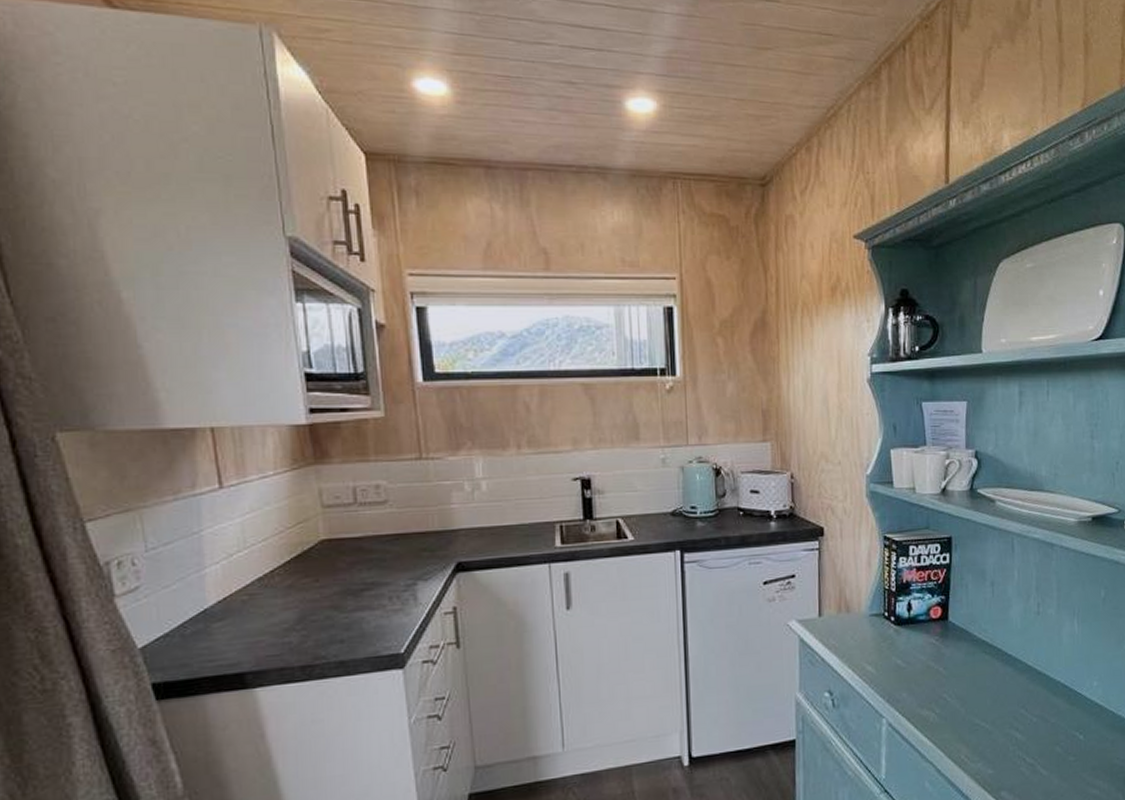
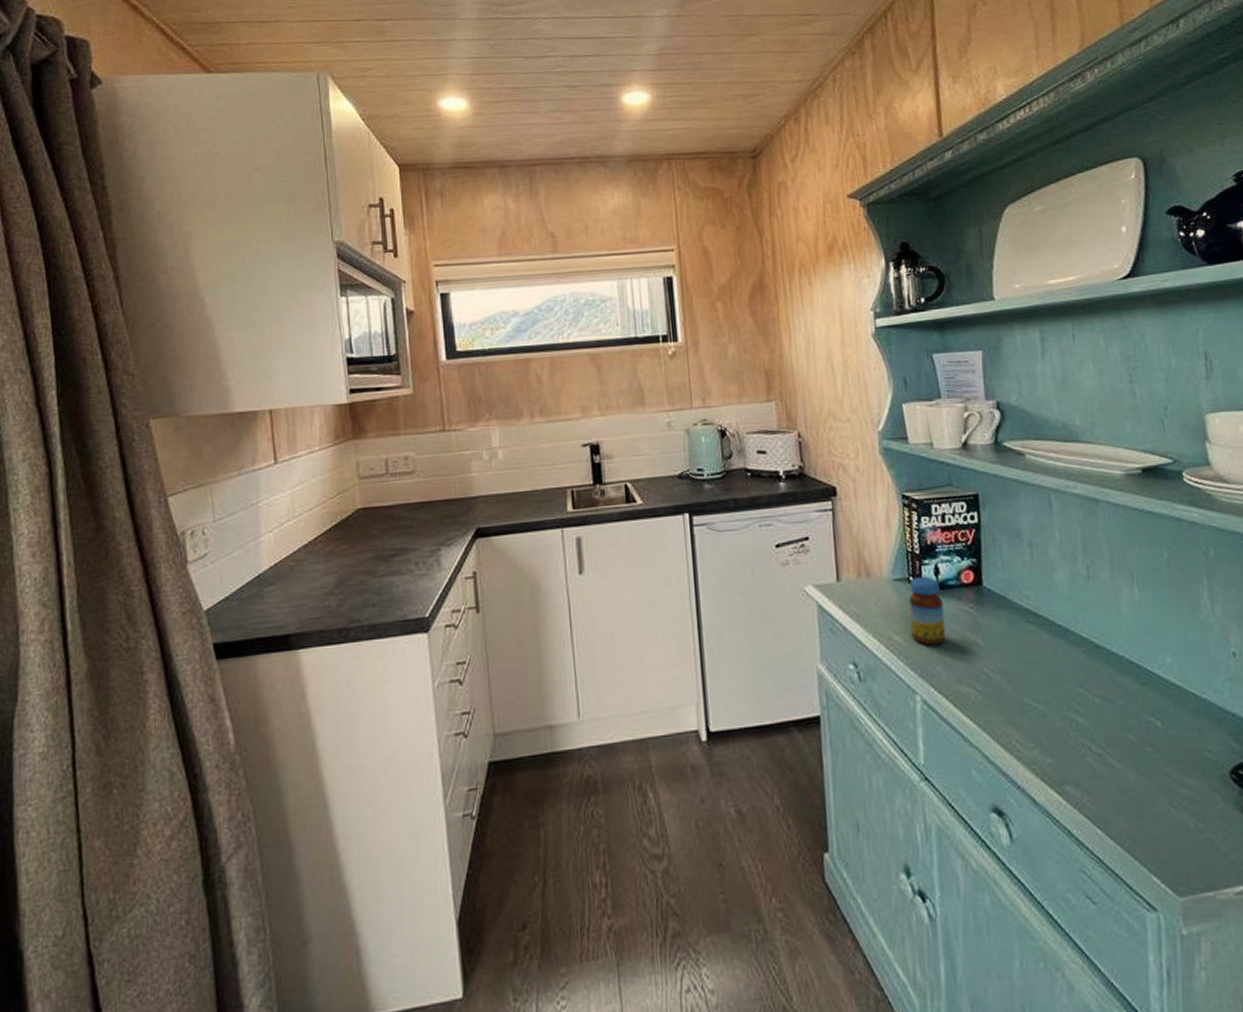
jar: none [882,612,913,675] -> present [908,576,946,646]

